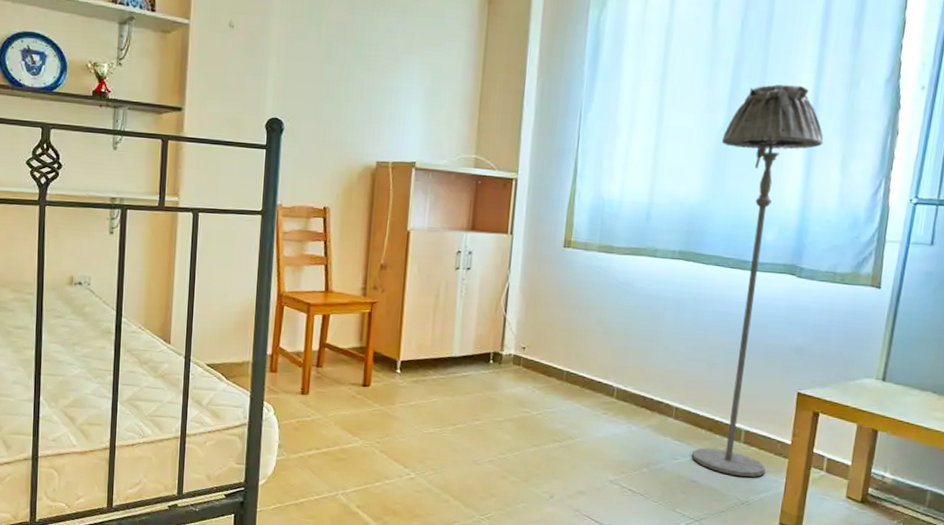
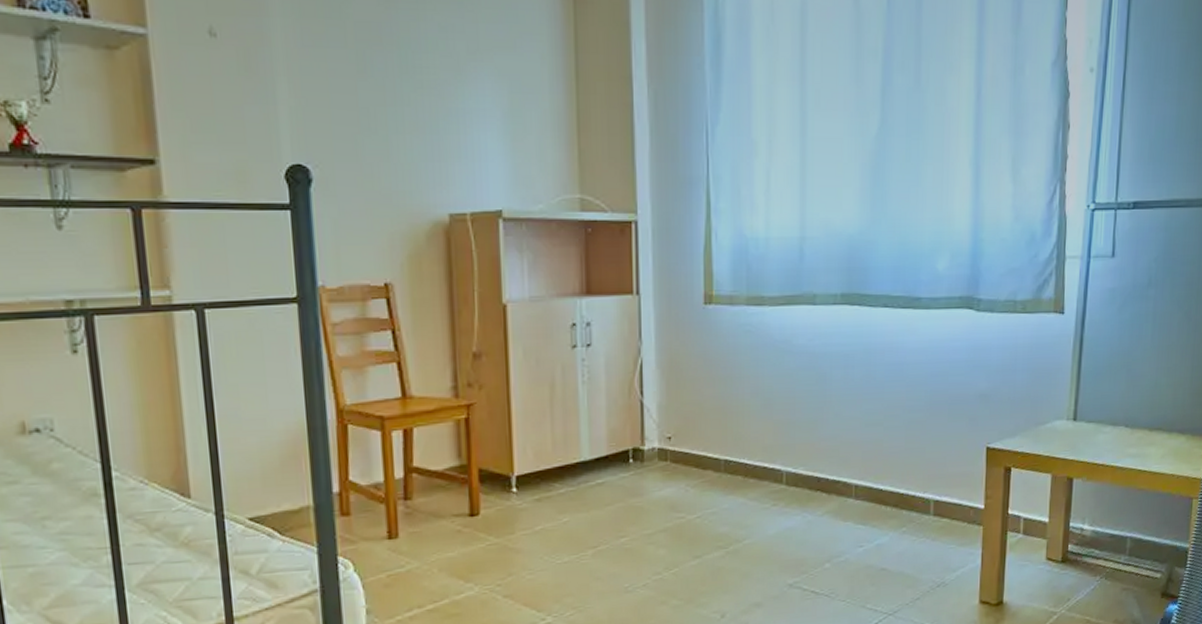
floor lamp: present [692,84,824,477] -> none [877,74,991,556]

